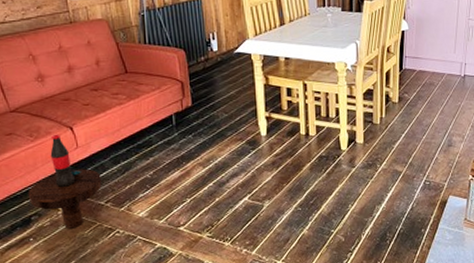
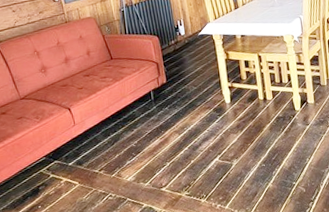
pedestal table: present [28,134,103,229] -> none [36,114,96,196]

